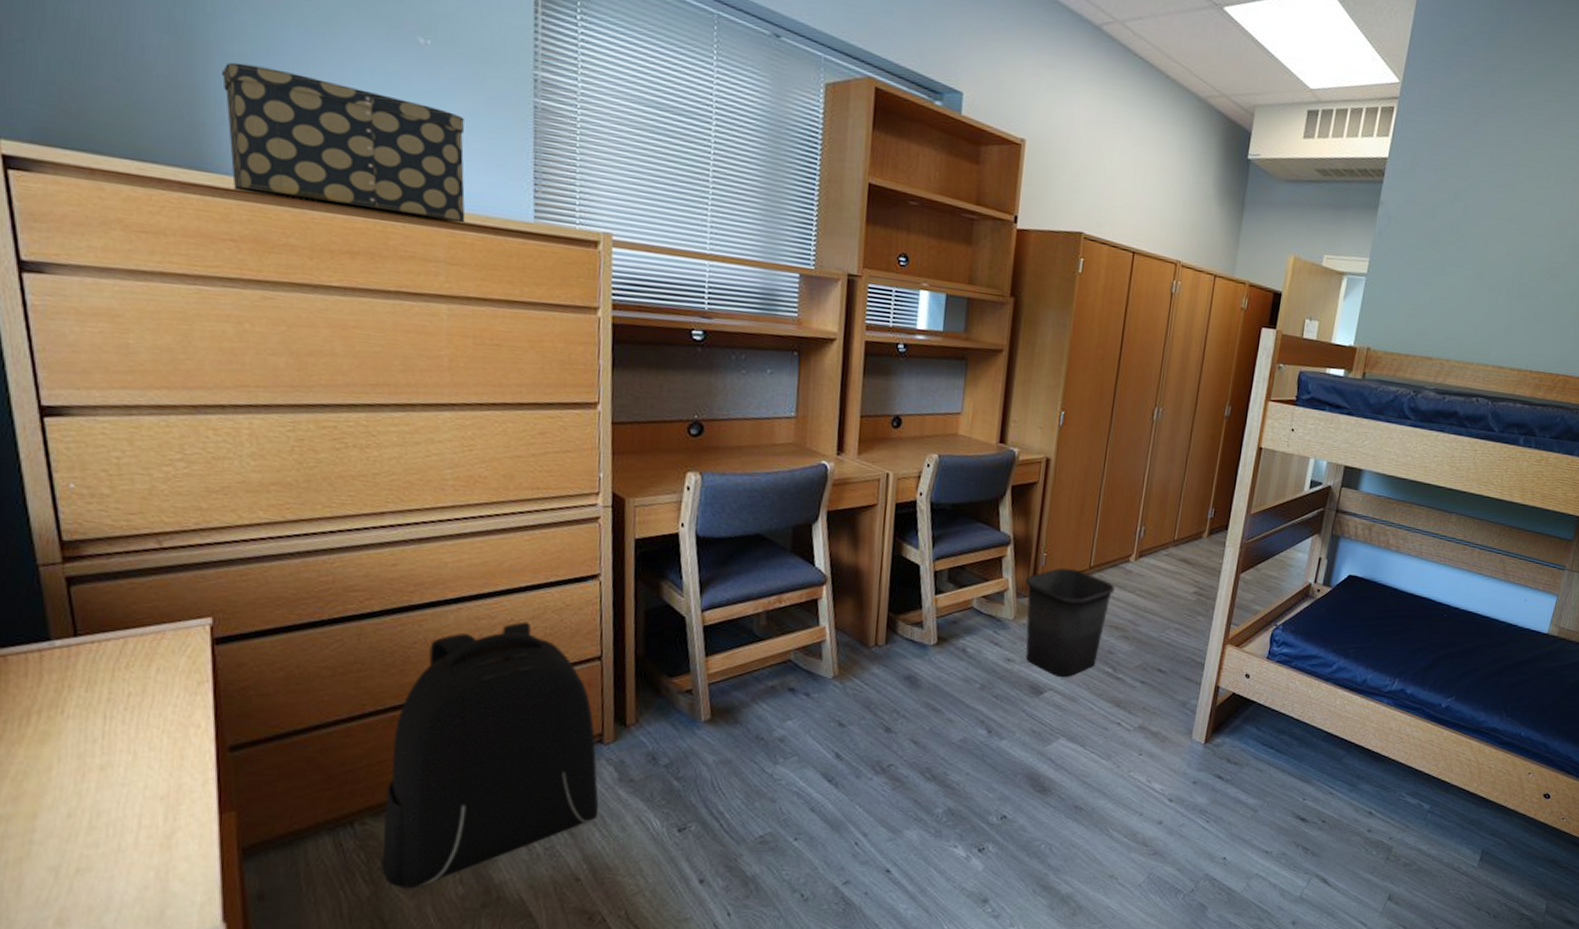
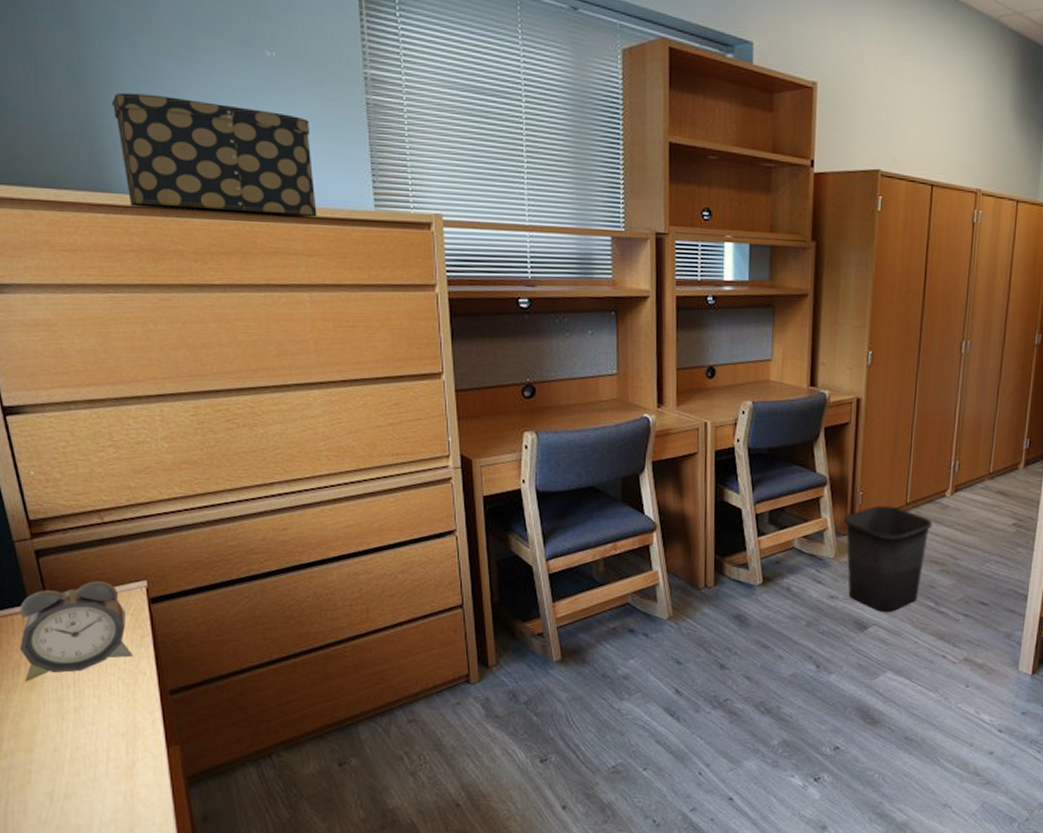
alarm clock: none [32,616,186,733] -> present [19,581,133,682]
backpack: present [381,621,599,889] -> none [295,575,471,813]

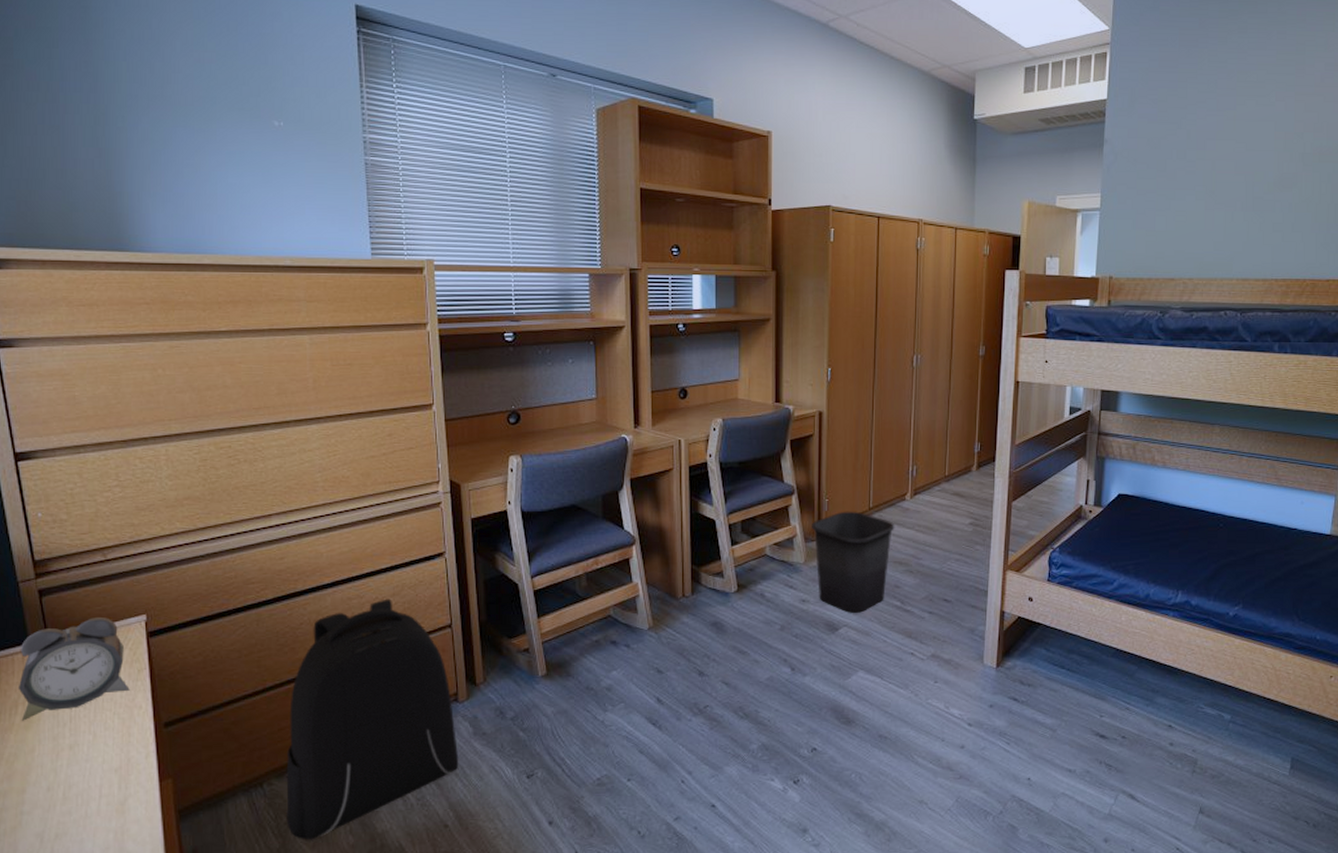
storage box: present [111,92,317,218] -> none [131,162,318,268]
backpack: none [295,575,471,813] -> present [286,598,459,840]

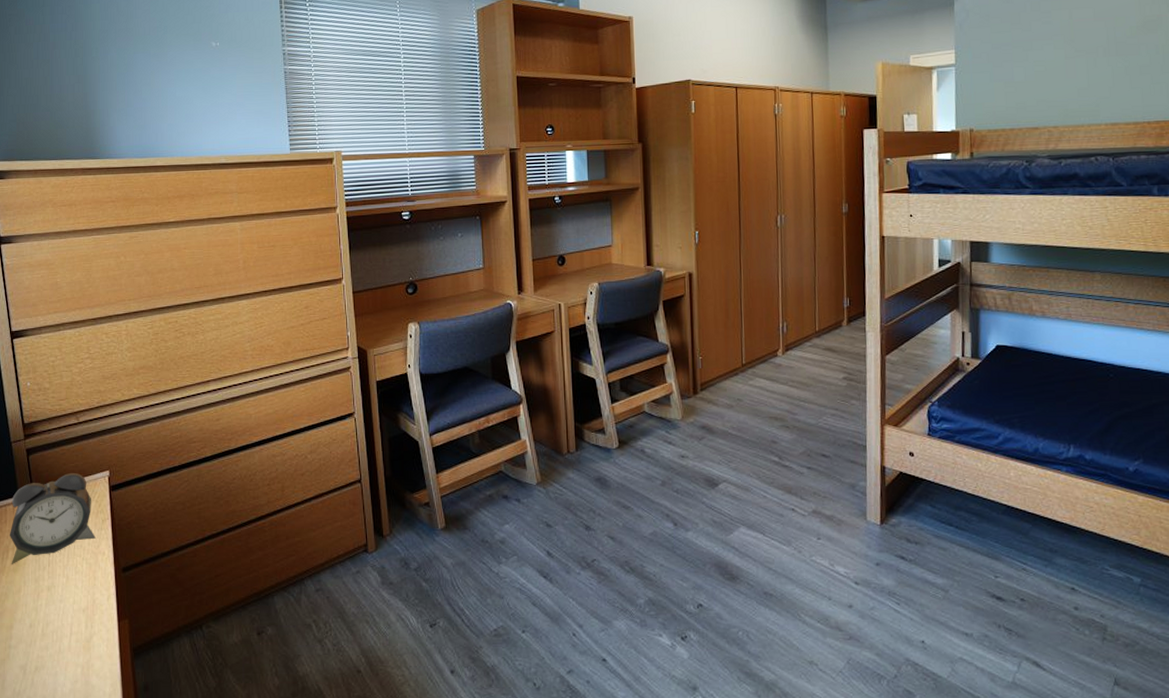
backpack: present [286,598,459,840] -> none [221,456,370,681]
waste bin: present [812,511,895,613] -> none [687,368,769,468]

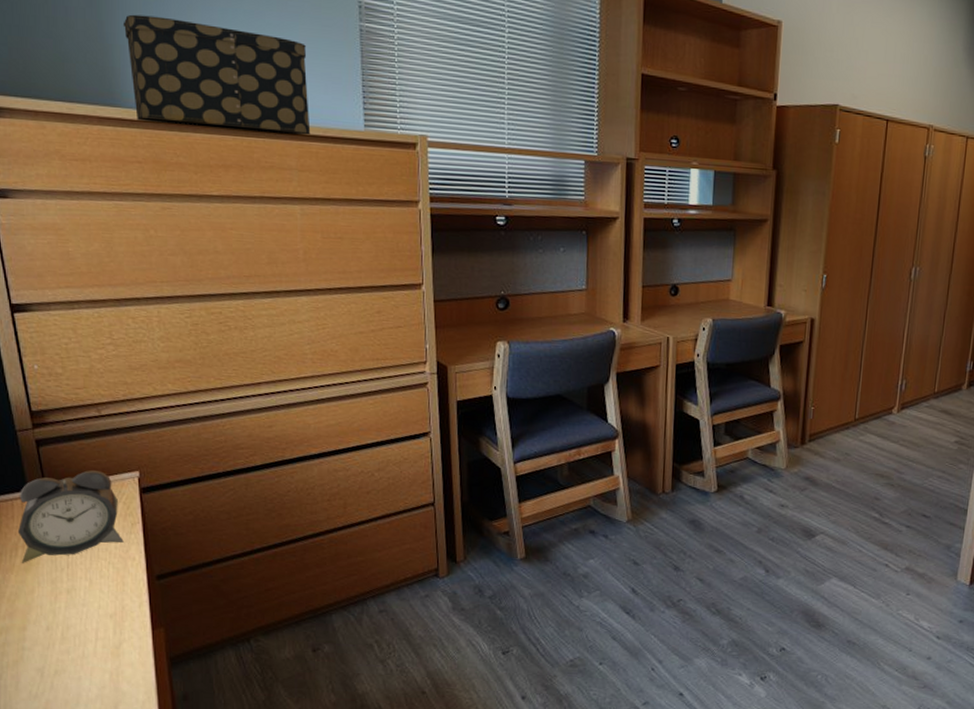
storage box: none [102,83,247,168] -> present [123,14,311,136]

